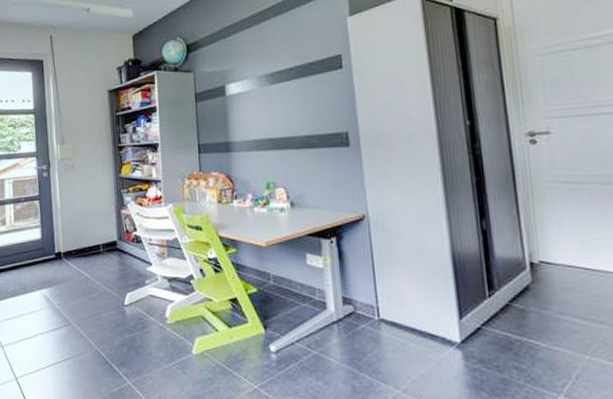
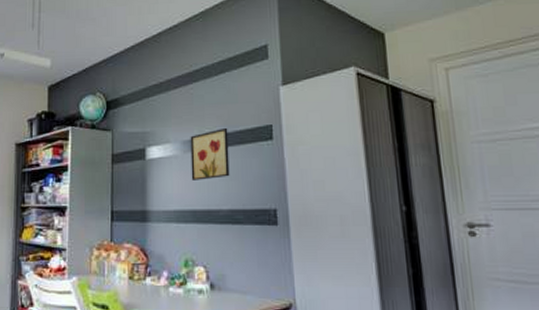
wall art: none [265,60,304,112] -> present [190,127,230,180]

